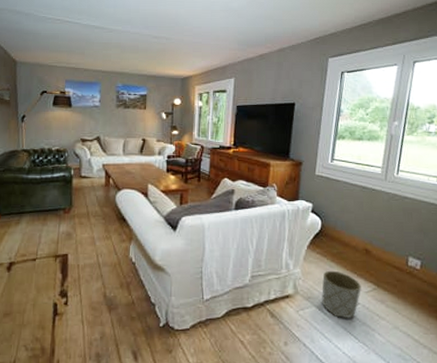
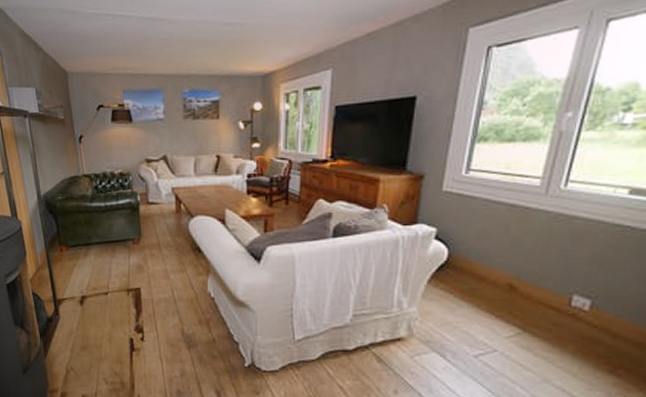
planter: present [322,270,361,318] -> none [445,310,500,367]

